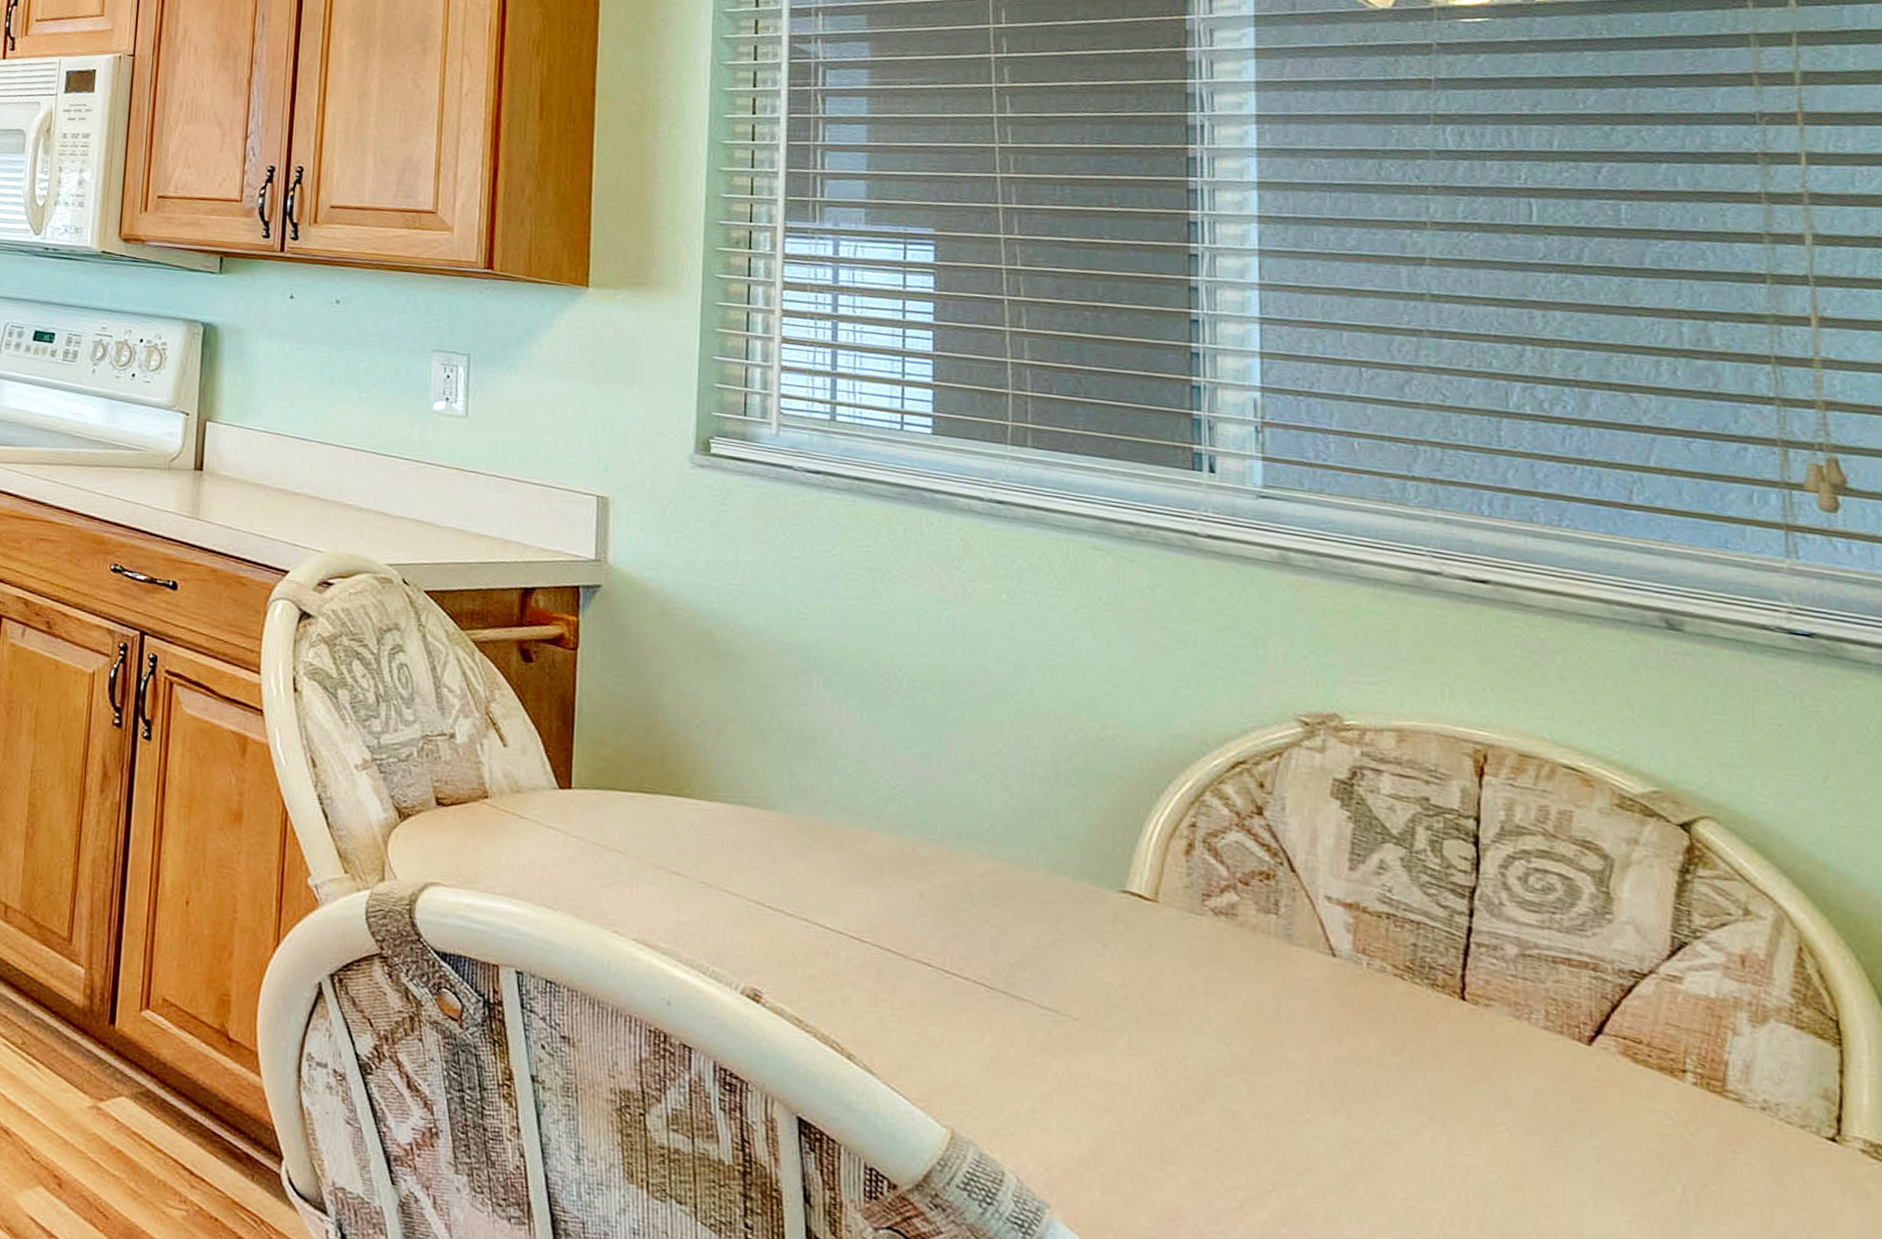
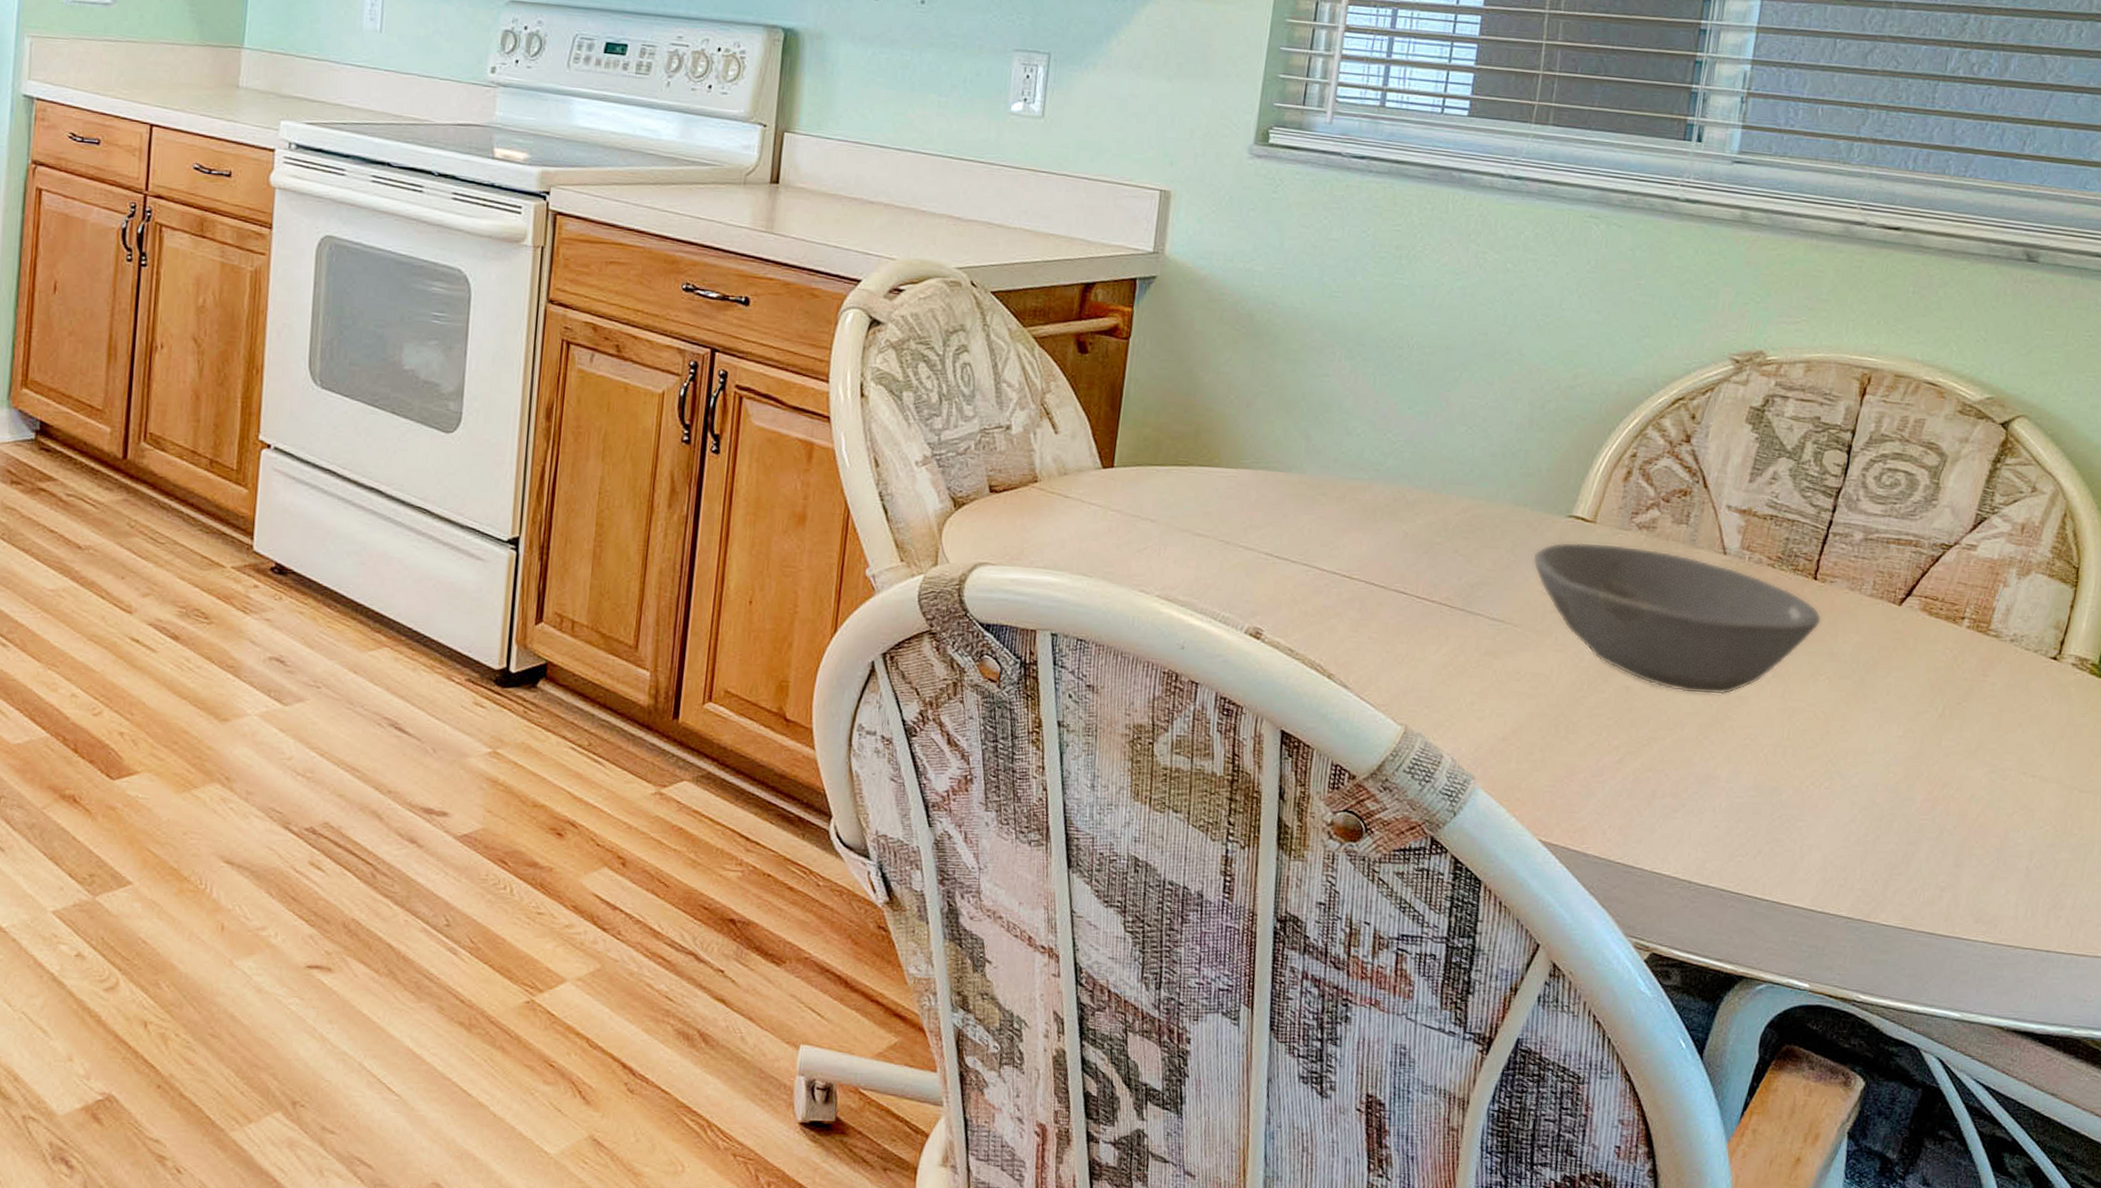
bowl: none [1084,921,1482,1137] -> present [1532,541,1822,695]

